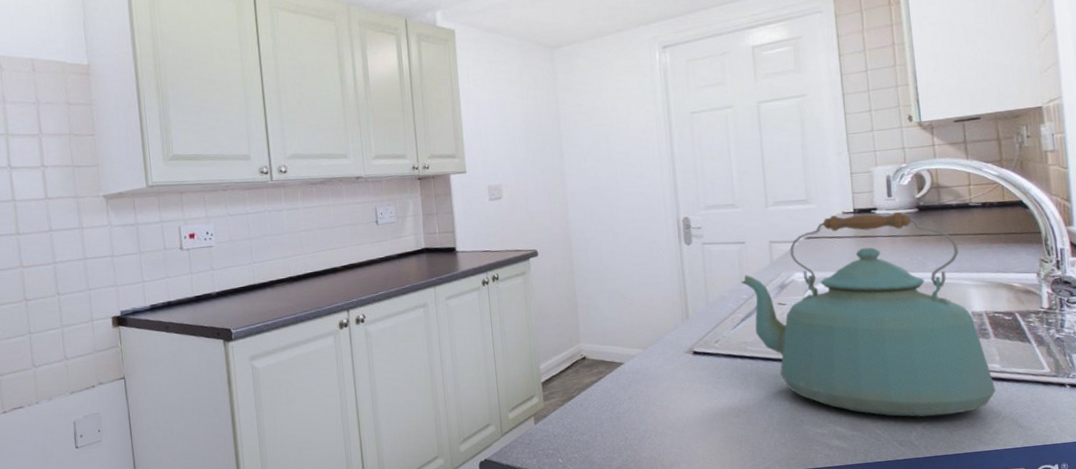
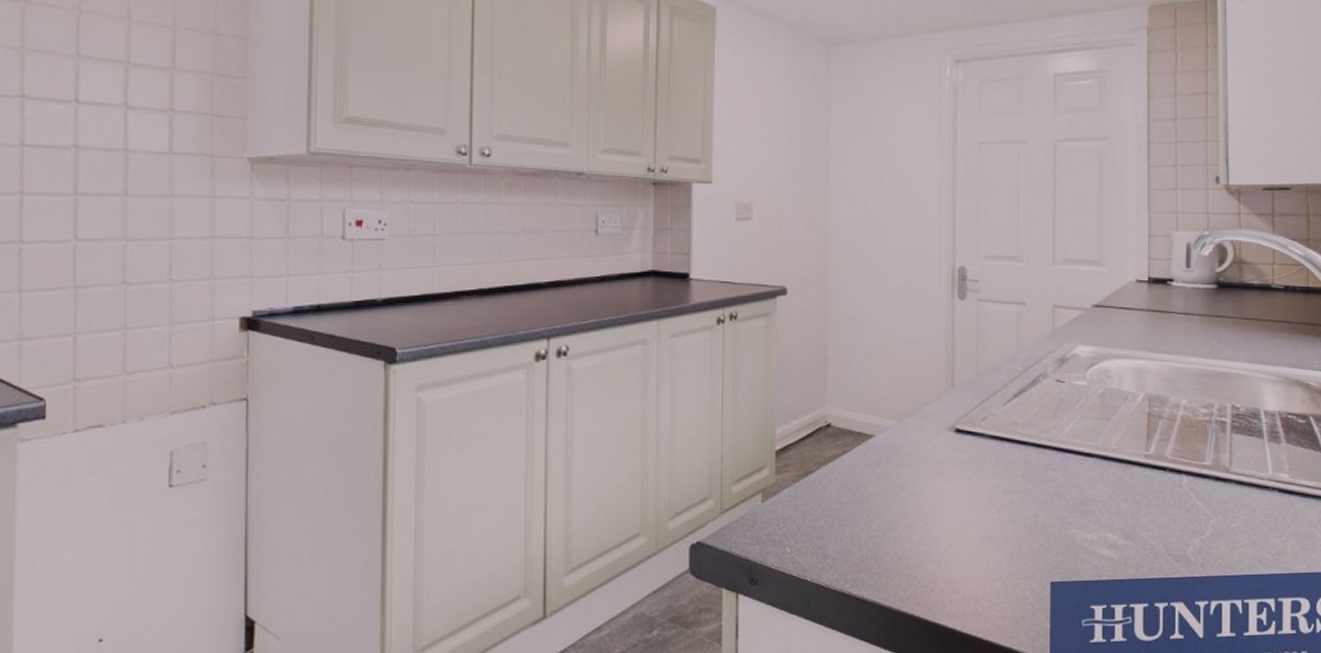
kettle: present [740,212,996,417] -> none [1017,283,1283,530]

